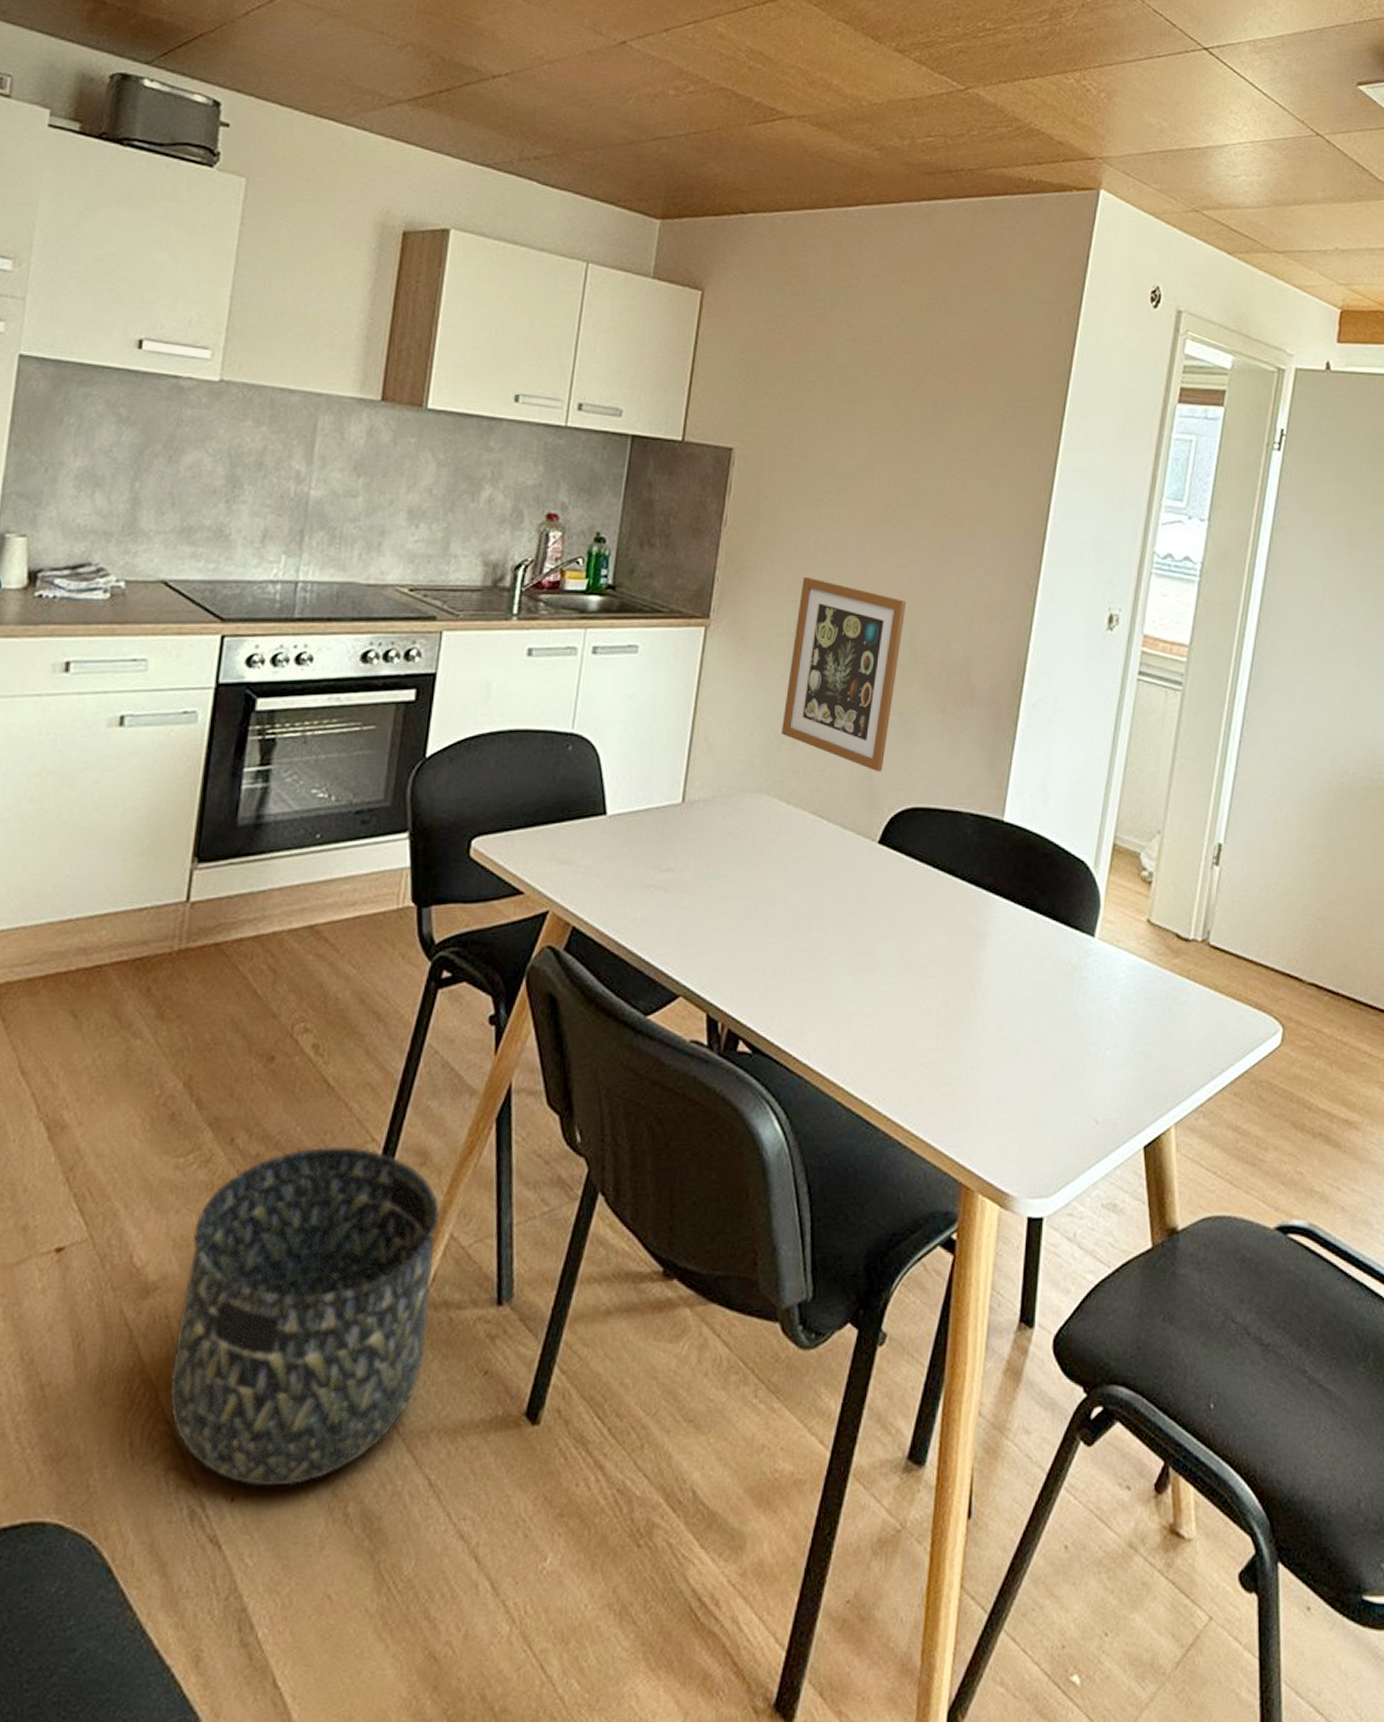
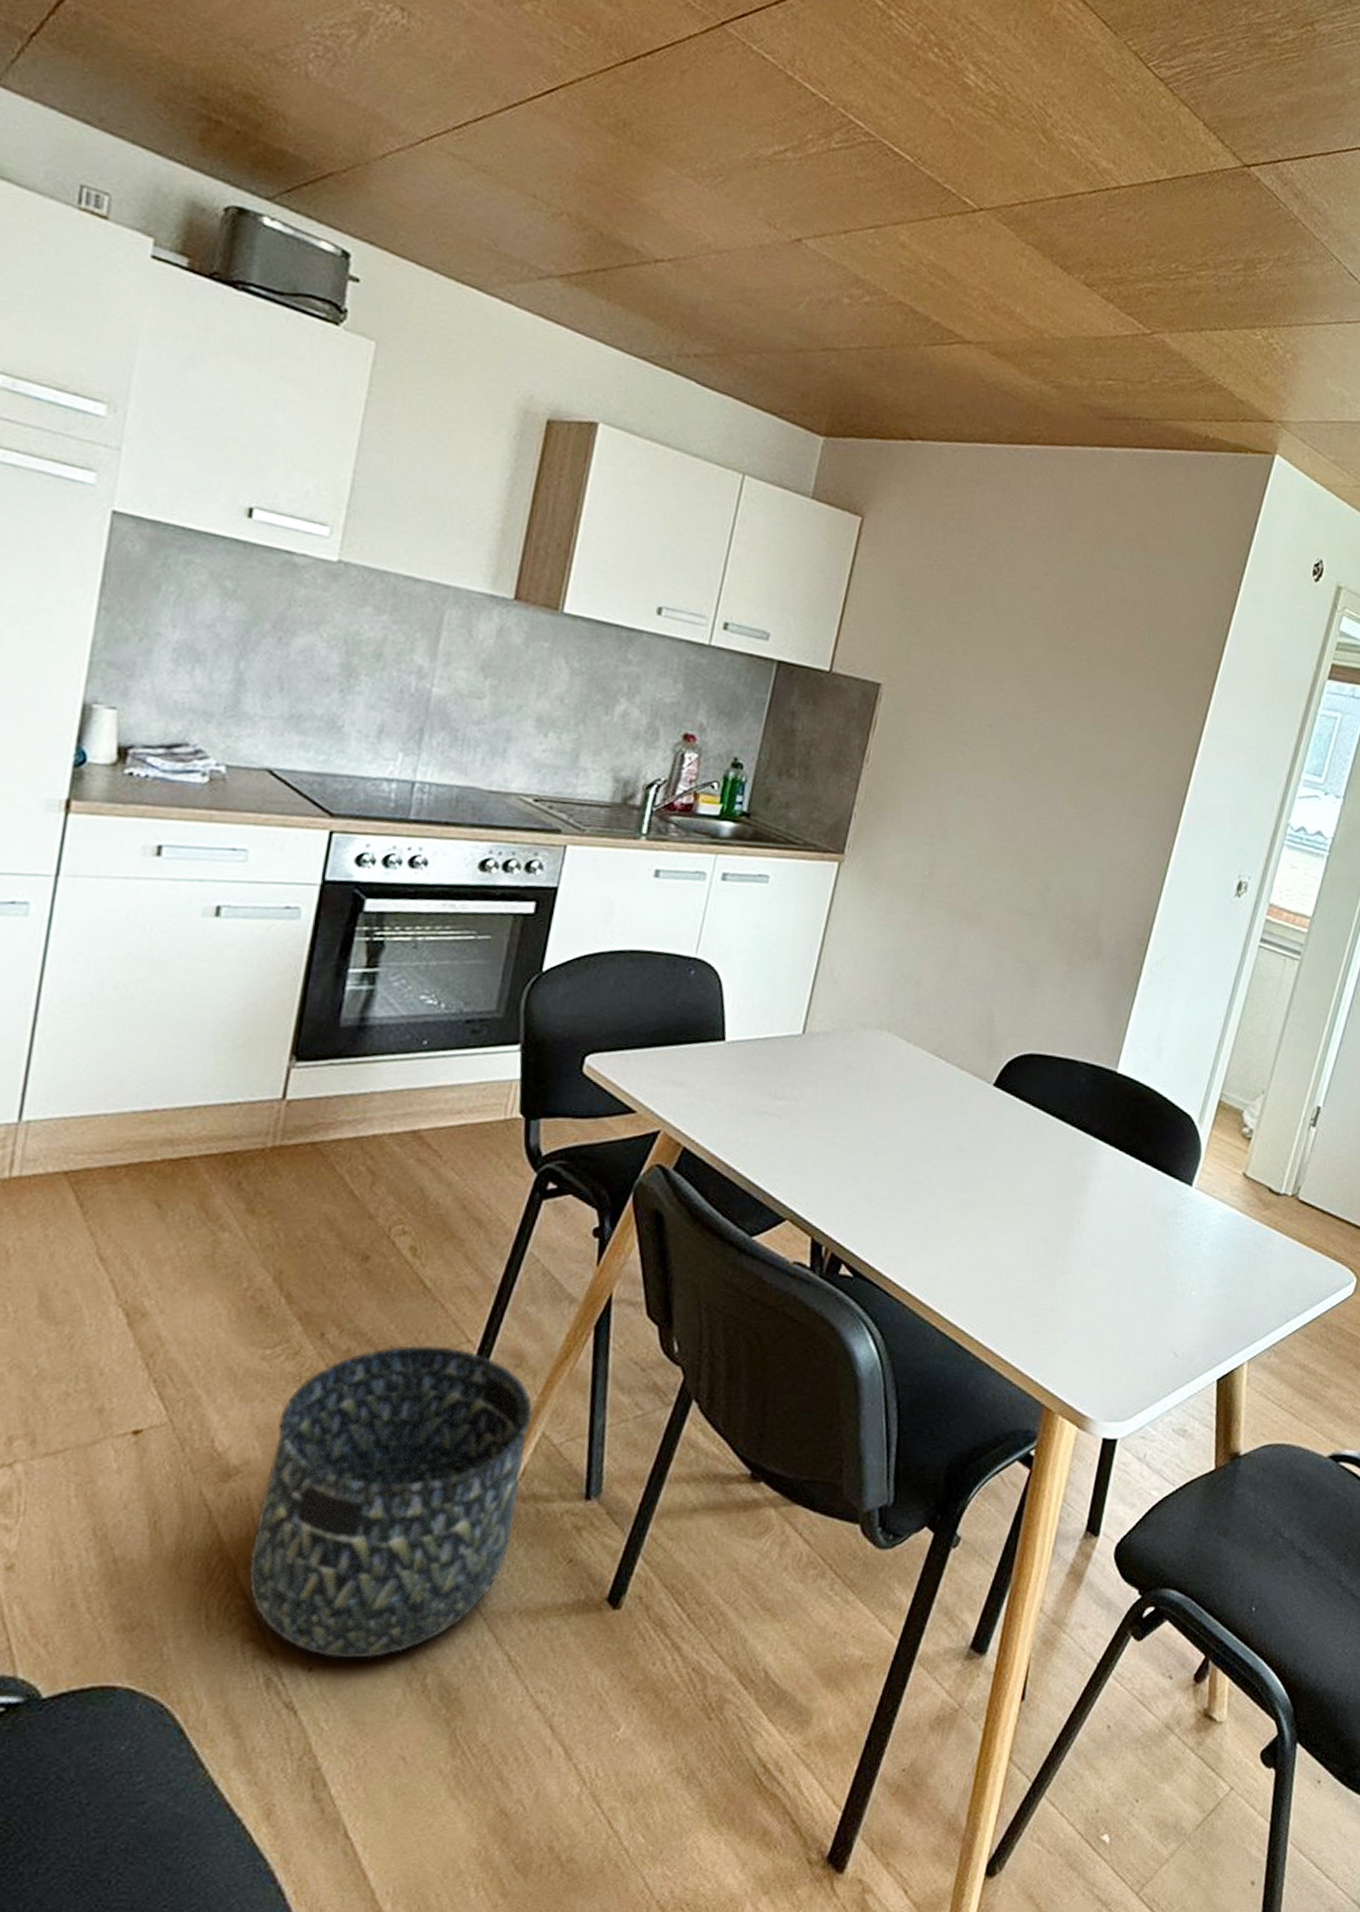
wall art: present [781,576,907,773] -> none [906,819,1043,1018]

